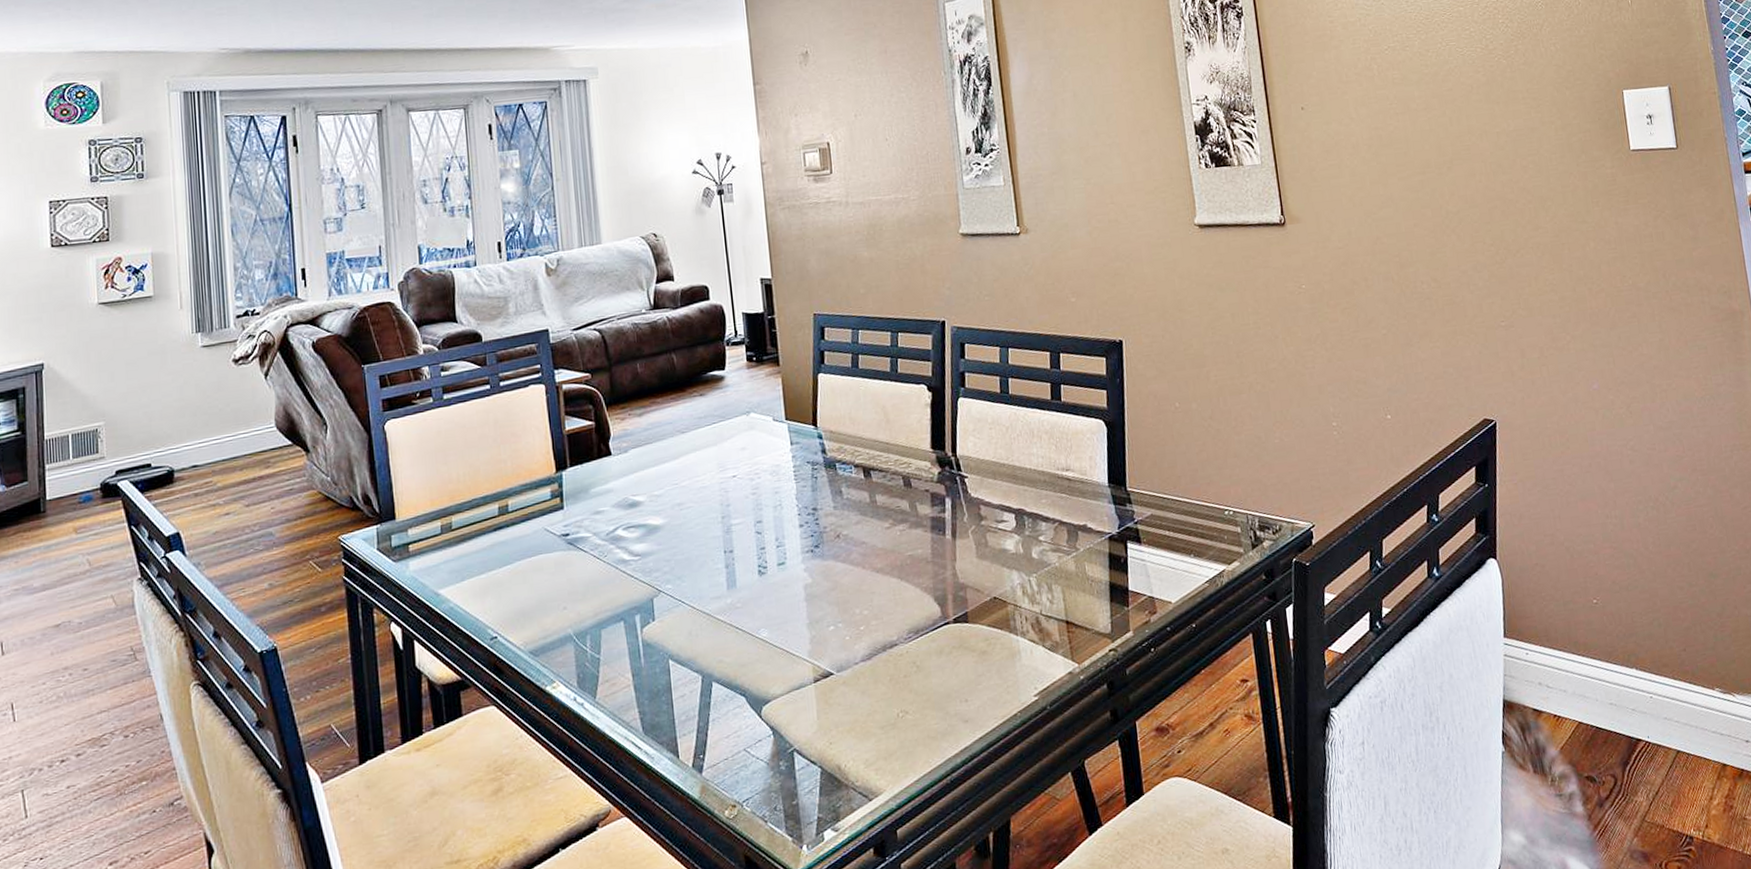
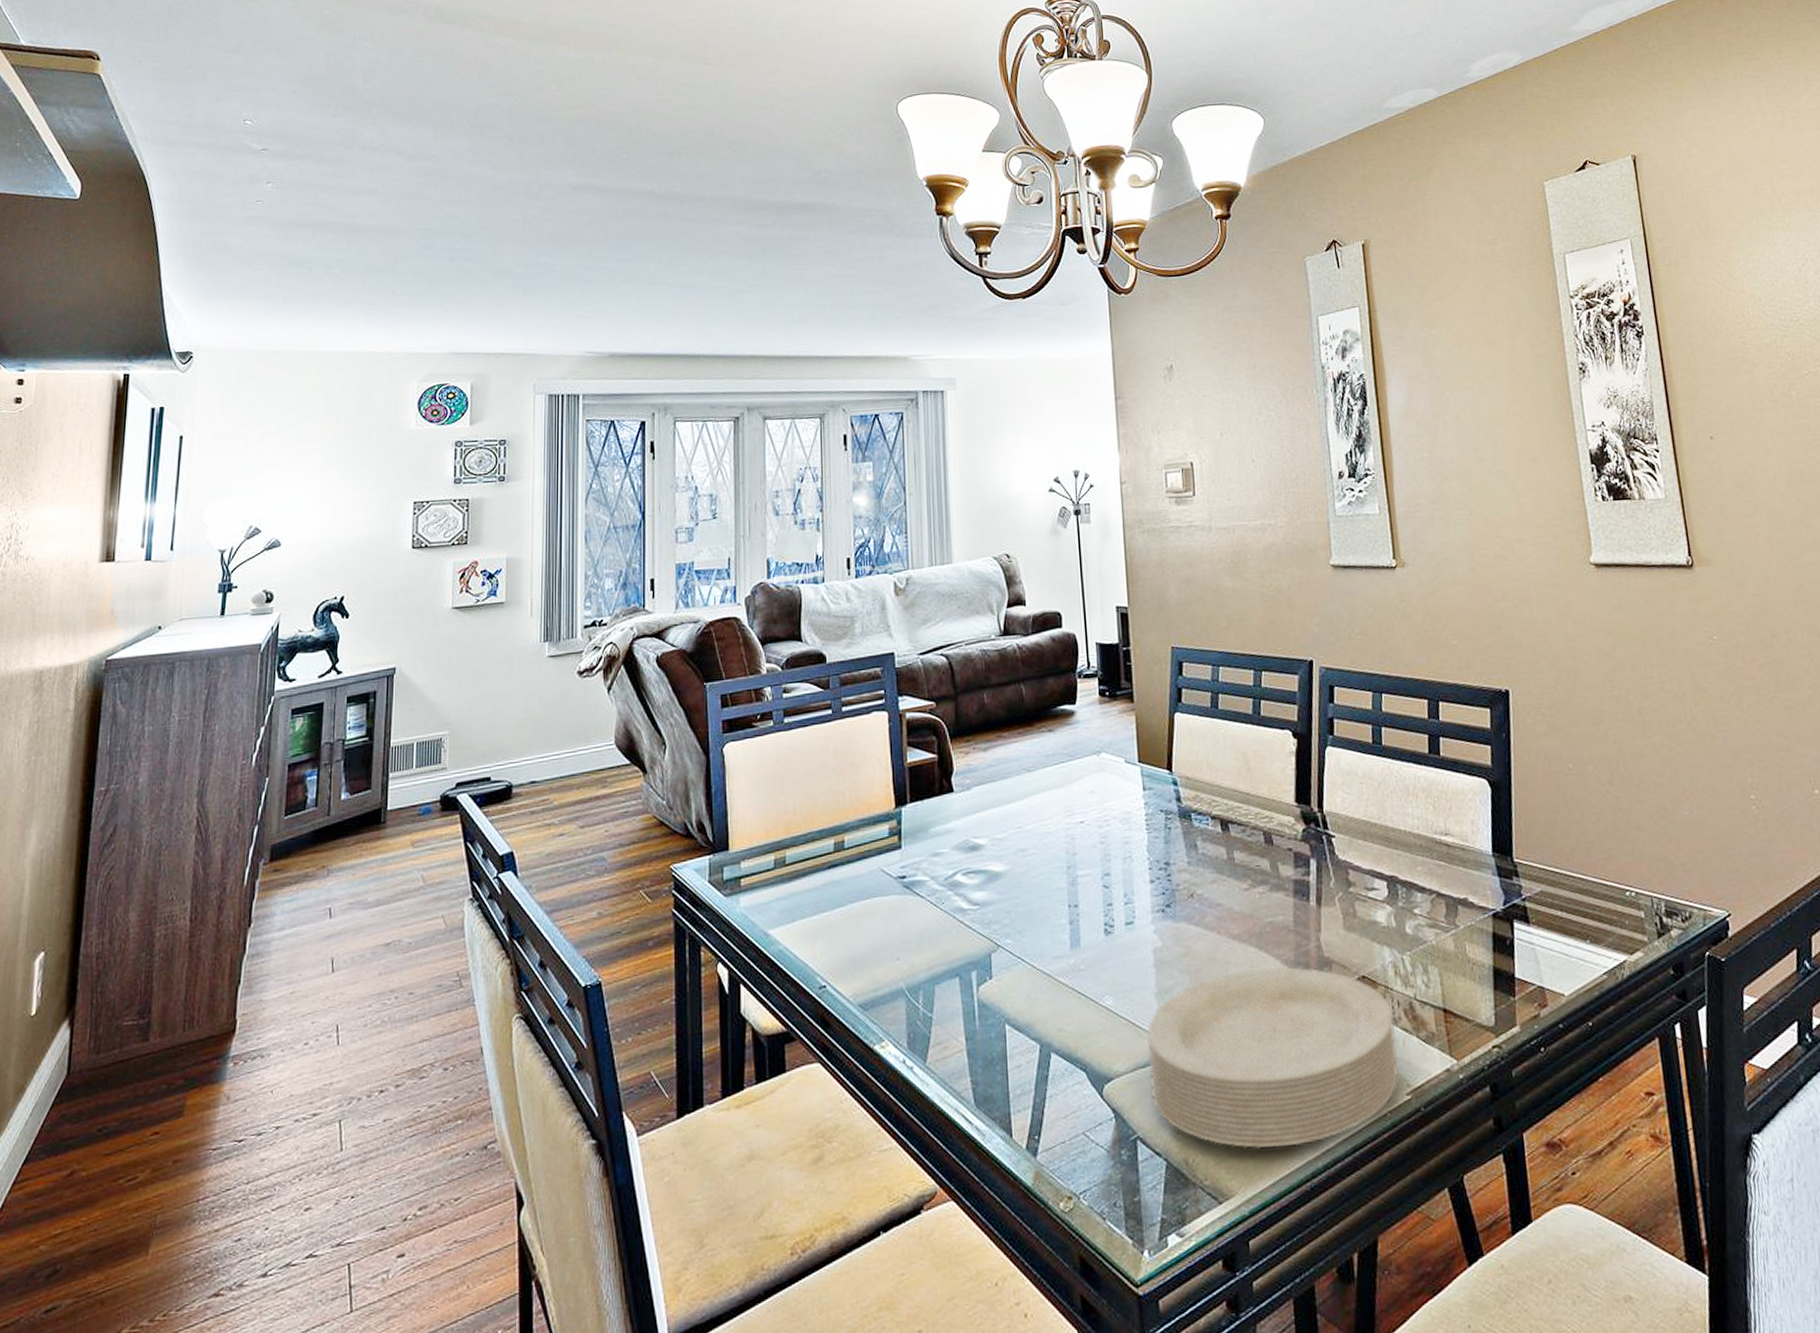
plate: none [800,593,1028,752] -> present [1147,967,1399,1149]

